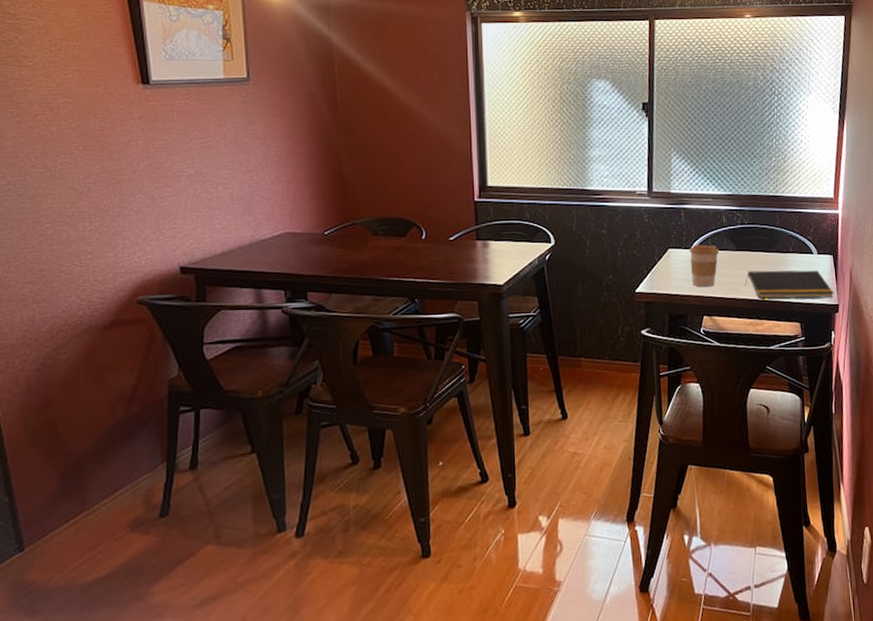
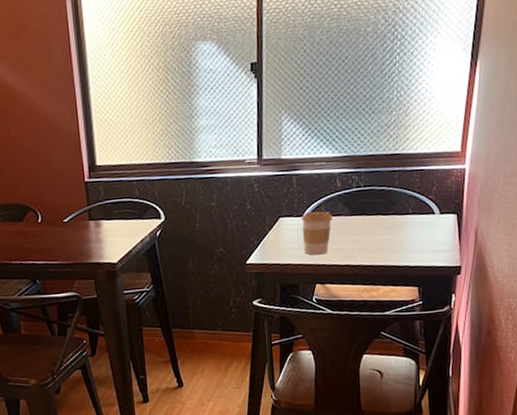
notepad: present [745,270,835,299] -> none [359,231,457,264]

